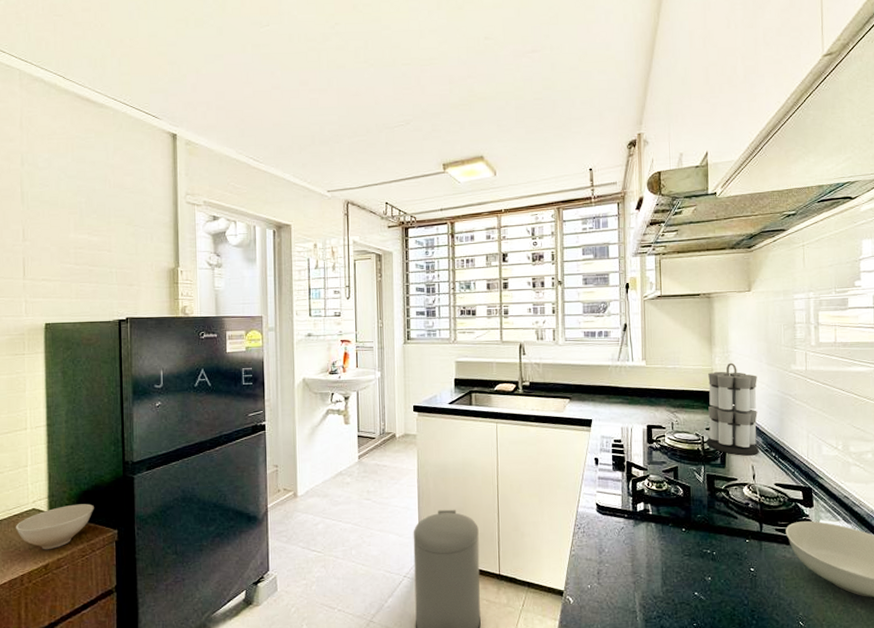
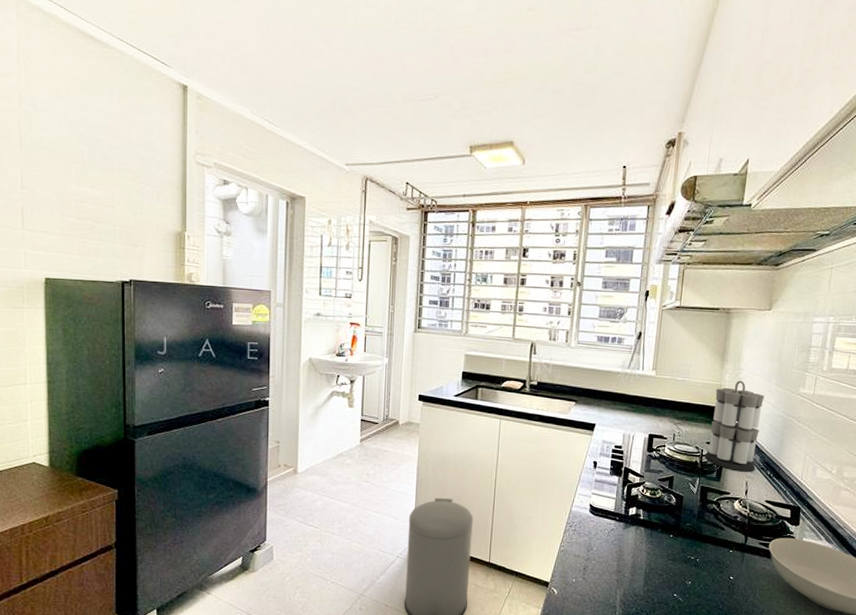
bowl: present [15,504,94,550] -> none [16,461,95,503]

